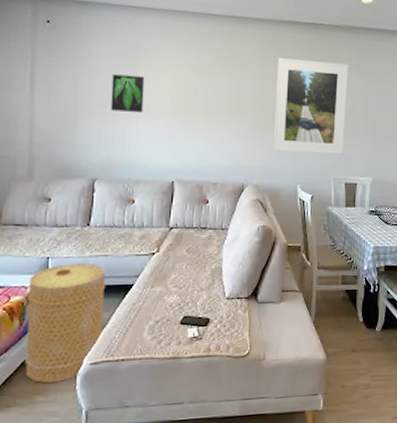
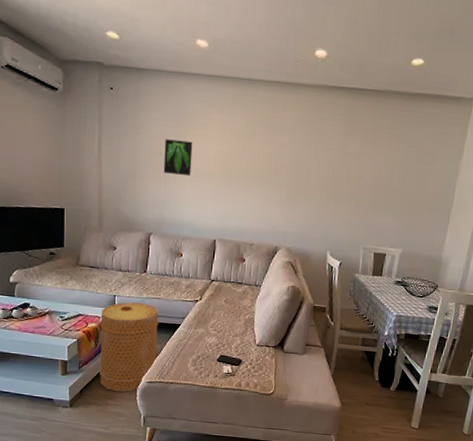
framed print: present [273,58,348,154] -> none [306,125,390,225]

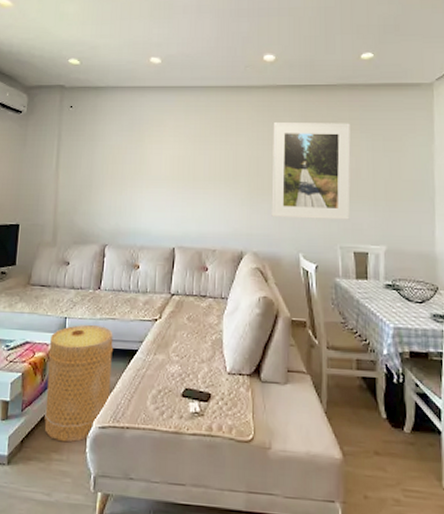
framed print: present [163,139,193,177] -> none [119,148,149,183]
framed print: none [306,125,390,225] -> present [271,123,351,220]

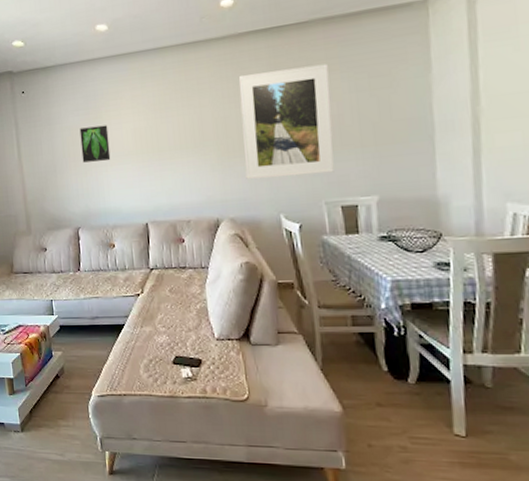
basket: present [44,324,114,442] -> none [41,304,104,411]
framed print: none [119,148,149,183] -> present [79,125,111,163]

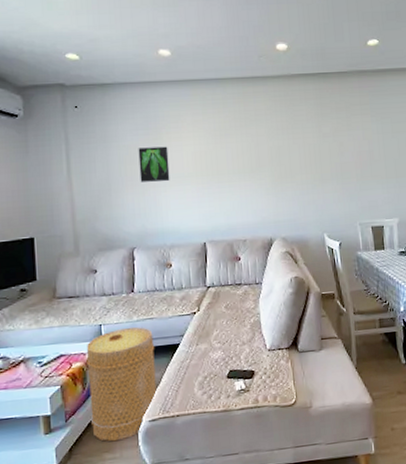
basket: none [41,304,104,411] -> present [86,327,157,442]
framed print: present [238,63,335,180] -> none [291,108,366,203]

